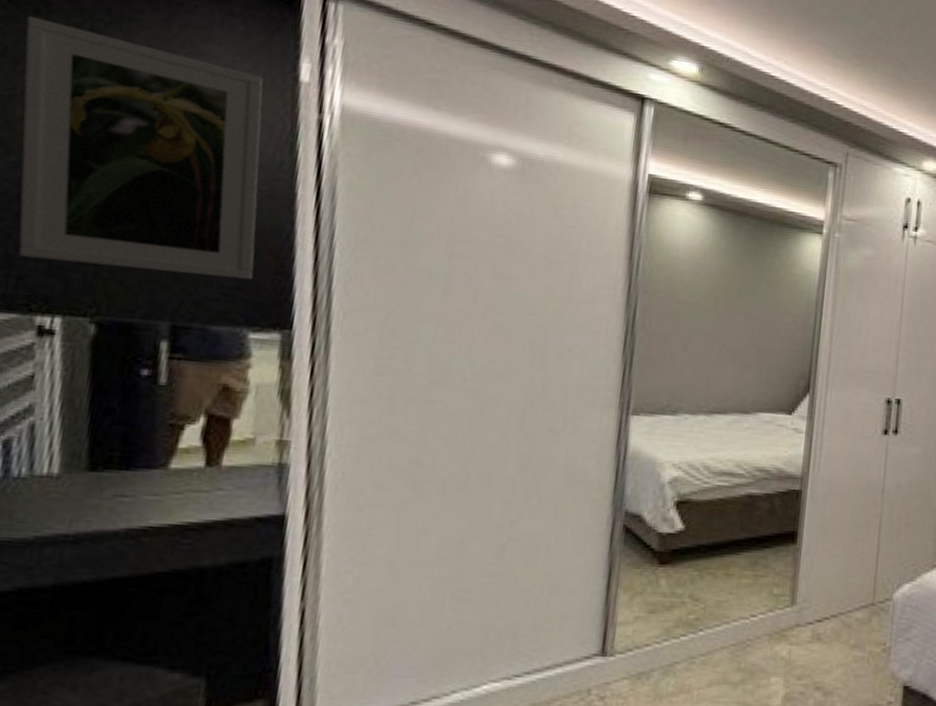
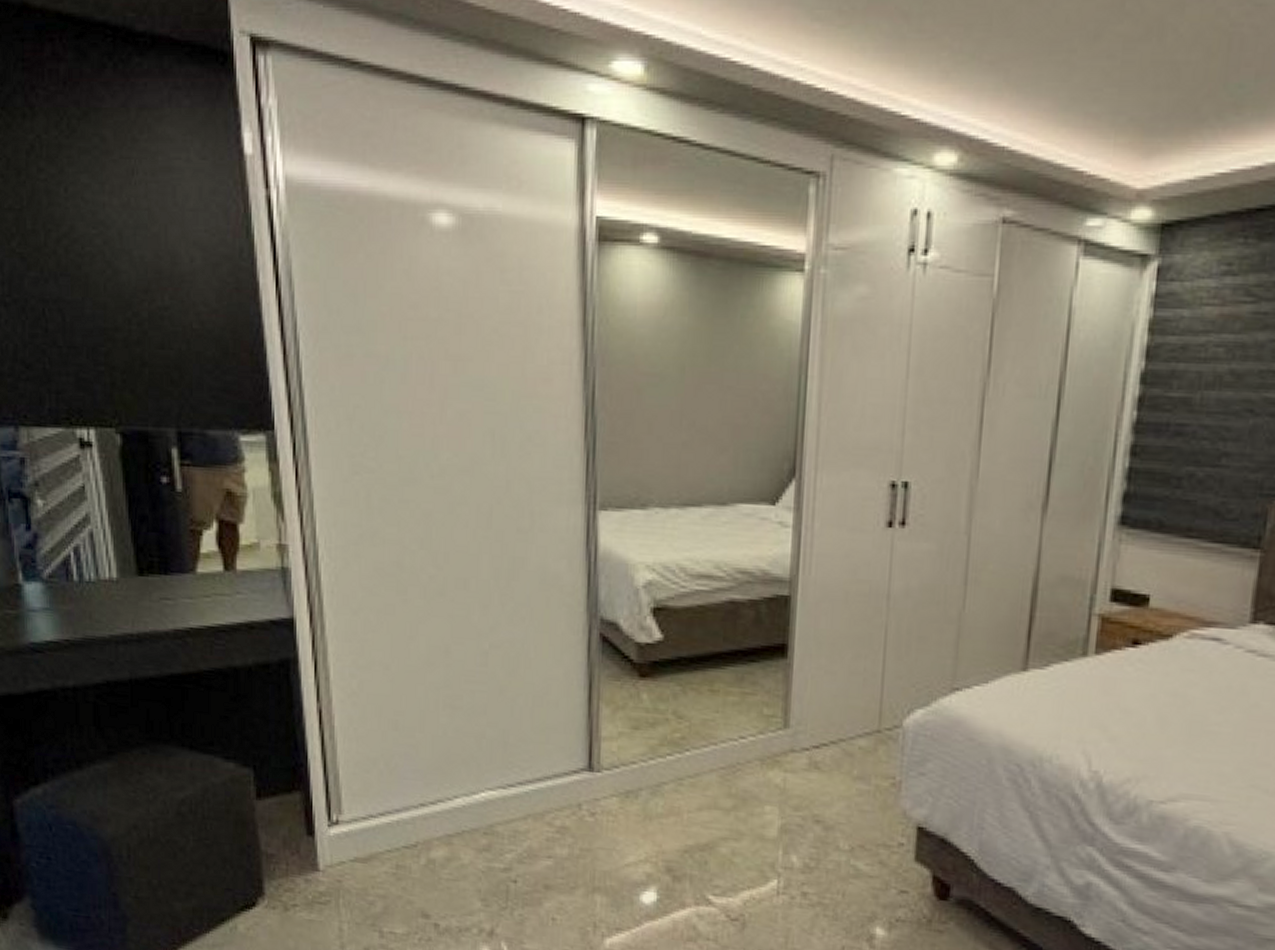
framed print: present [18,16,263,279] -> none [18,121,235,379]

